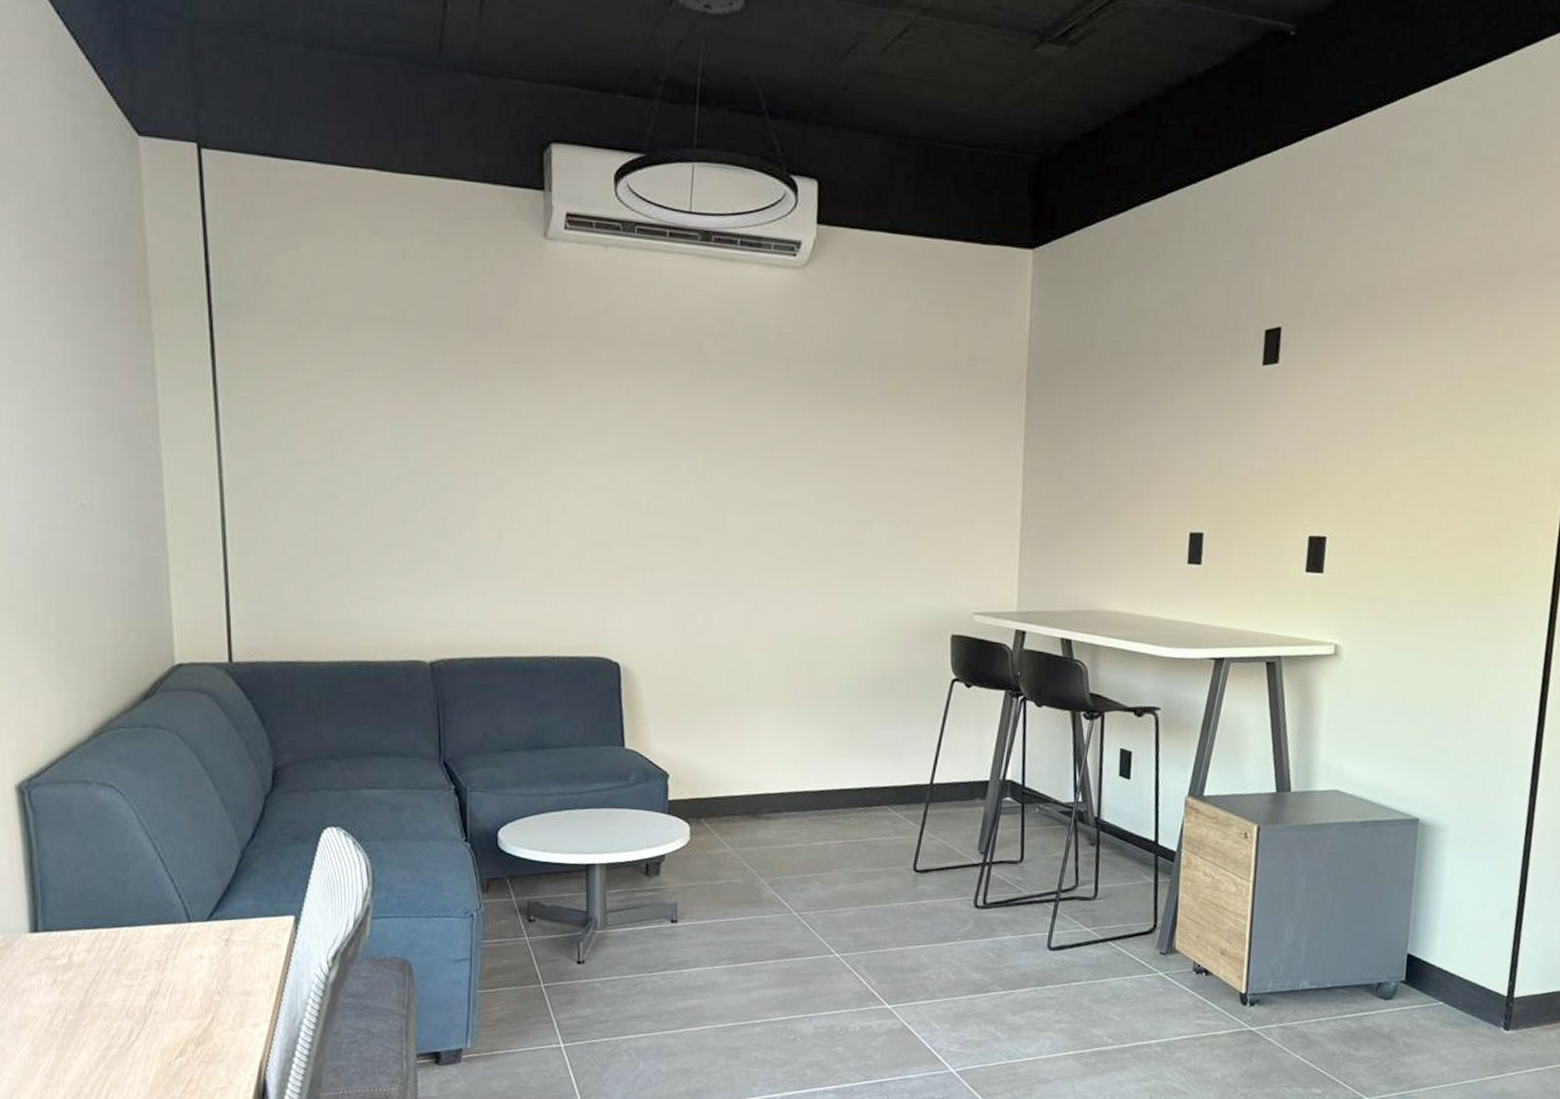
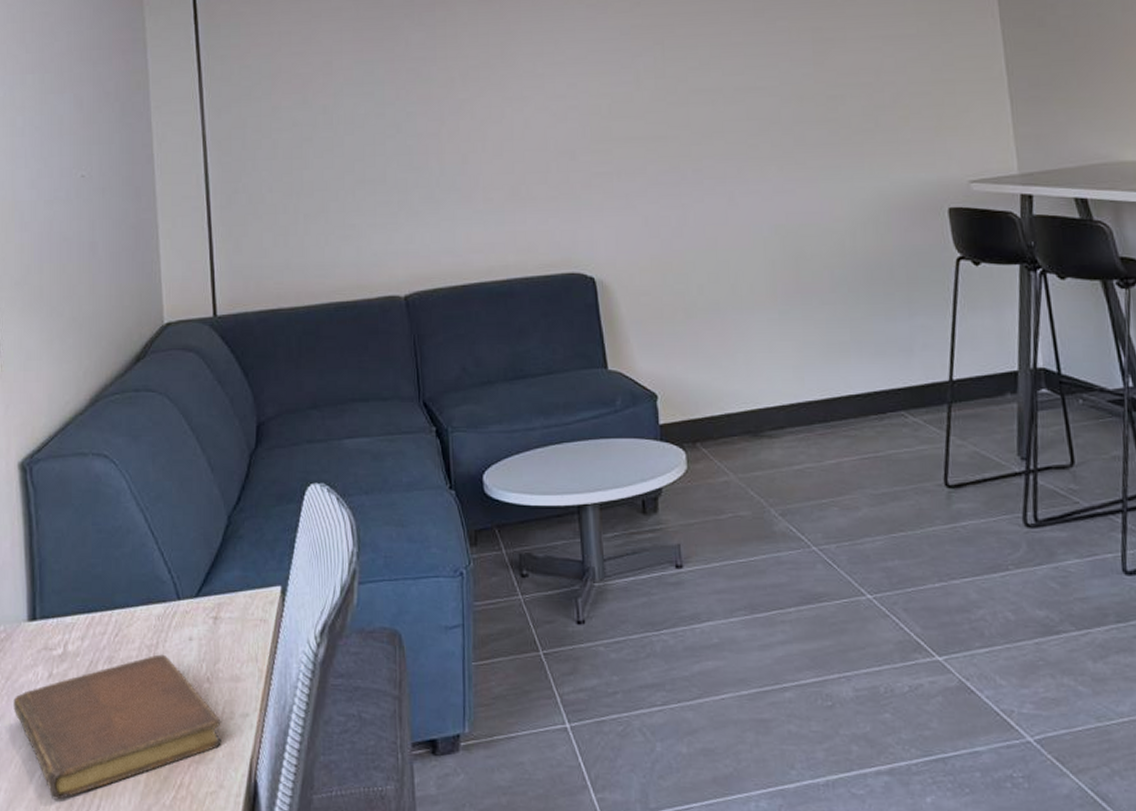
notebook: none [16,969,232,1090] -> present [13,654,221,800]

